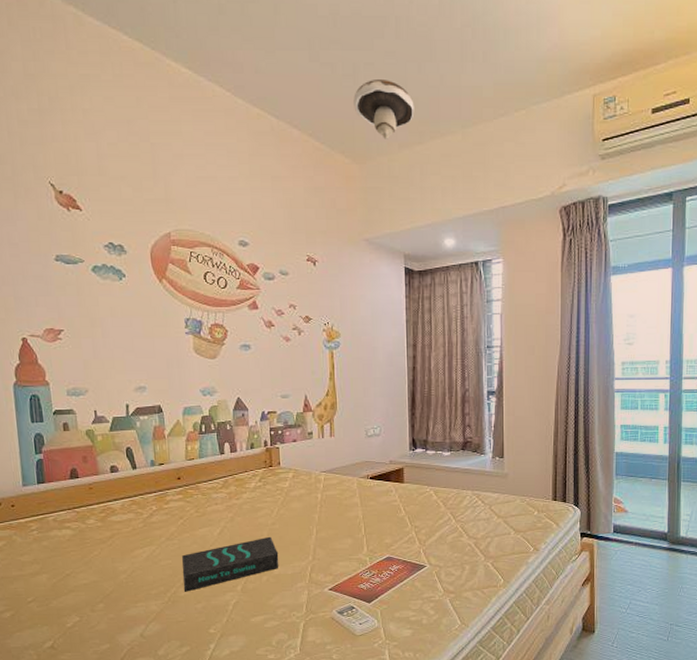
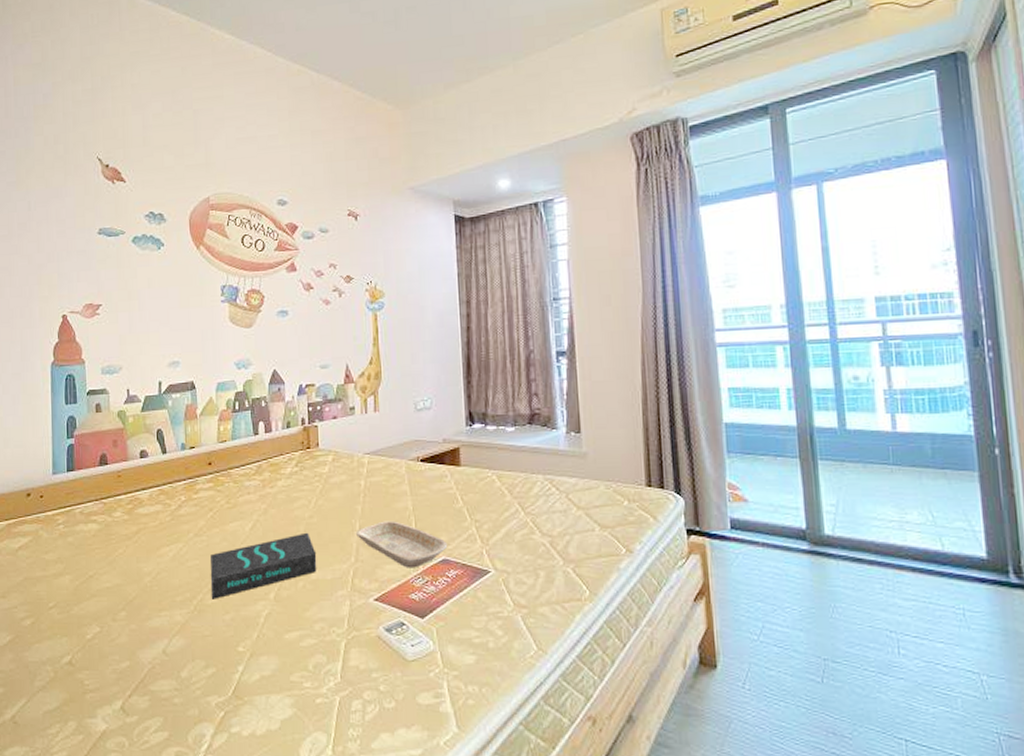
tray: none [312,527,392,564] -> present [355,521,448,568]
mushroom: present [353,80,415,139] -> none [395,21,460,81]

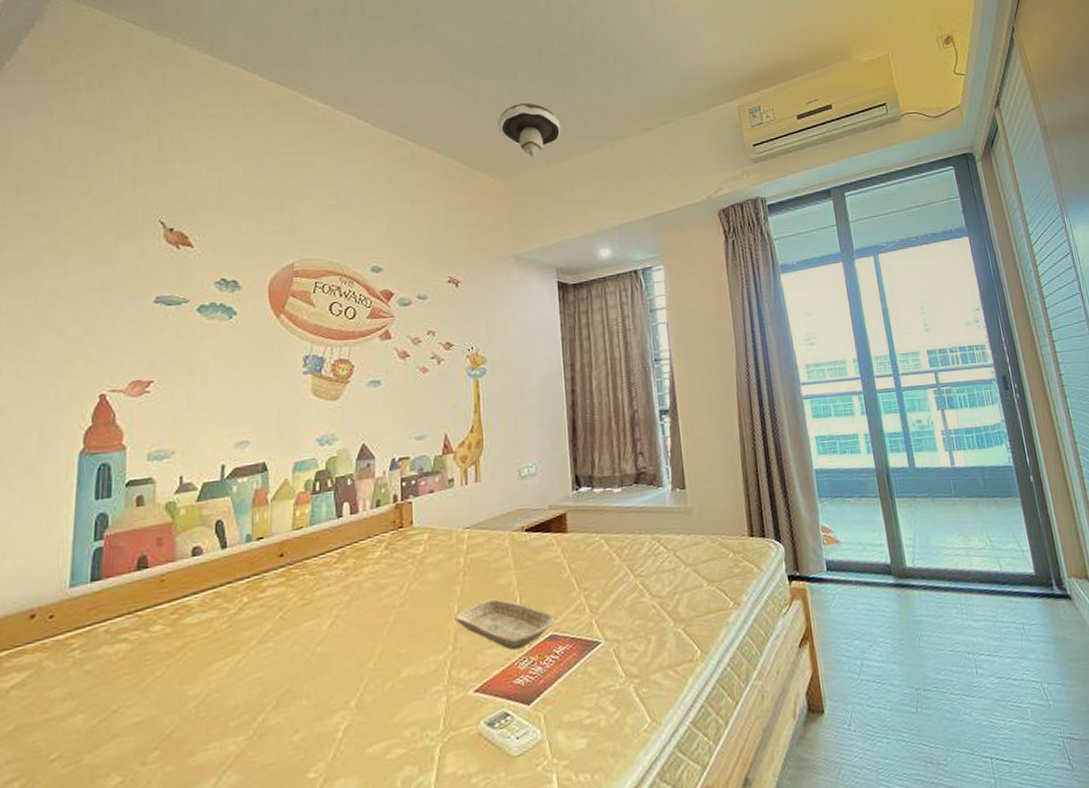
book: present [211,532,317,599] -> none [276,623,409,718]
mushroom: none [395,21,460,81] -> present [498,103,561,157]

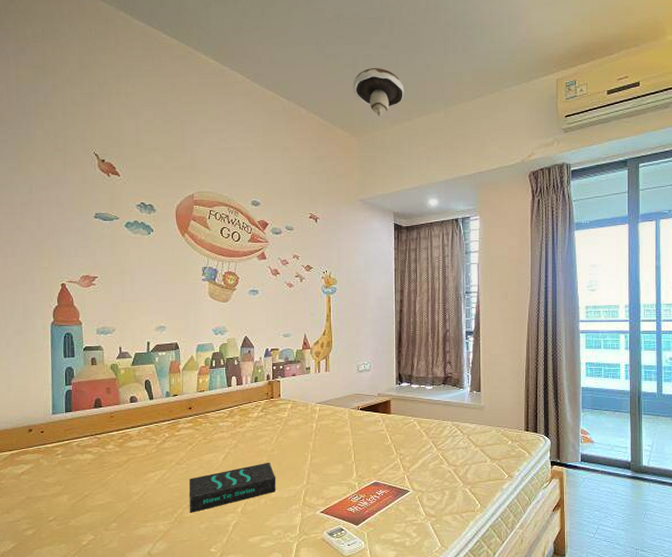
book: none [276,623,409,718] -> present [189,462,276,513]
tray: present [453,598,555,650] -> none [307,454,378,489]

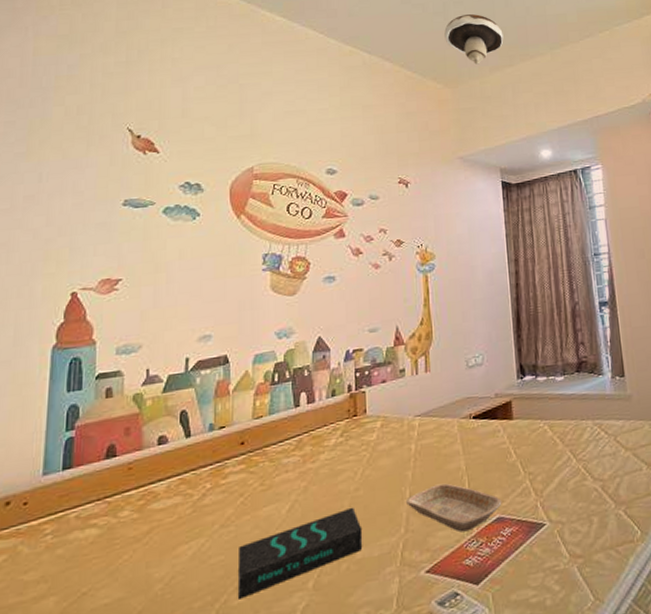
tray: none [307,454,378,489] -> present [405,483,502,532]

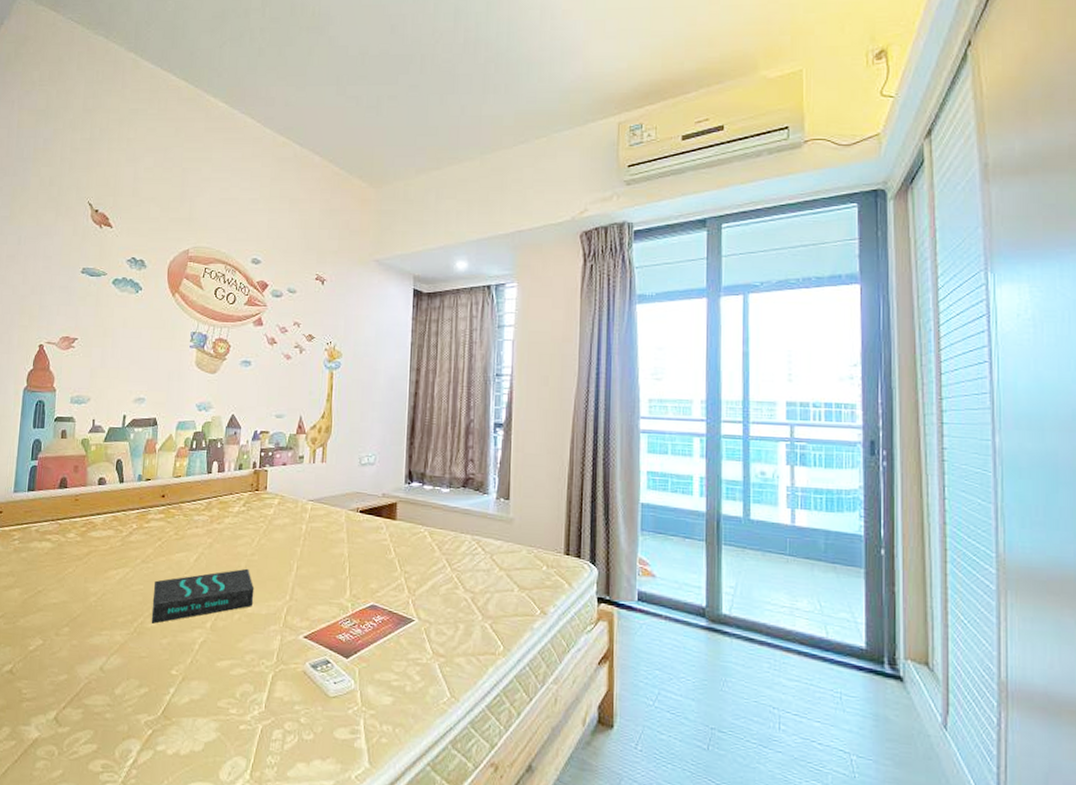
tray: present [405,483,502,532] -> none [292,564,377,611]
mushroom: present [444,14,504,65] -> none [375,111,434,165]

